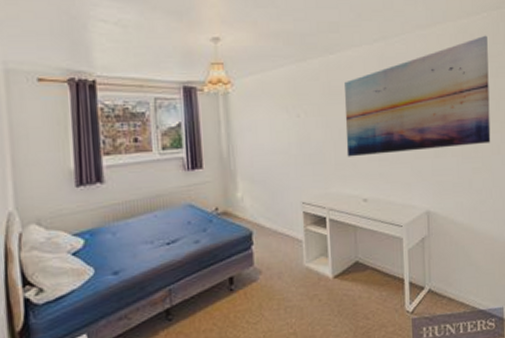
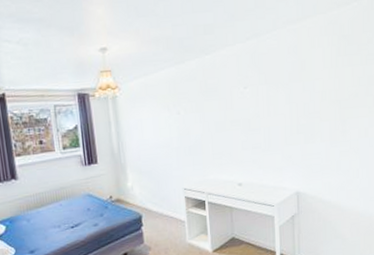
wall art: present [344,35,491,157] -> none [219,24,359,147]

